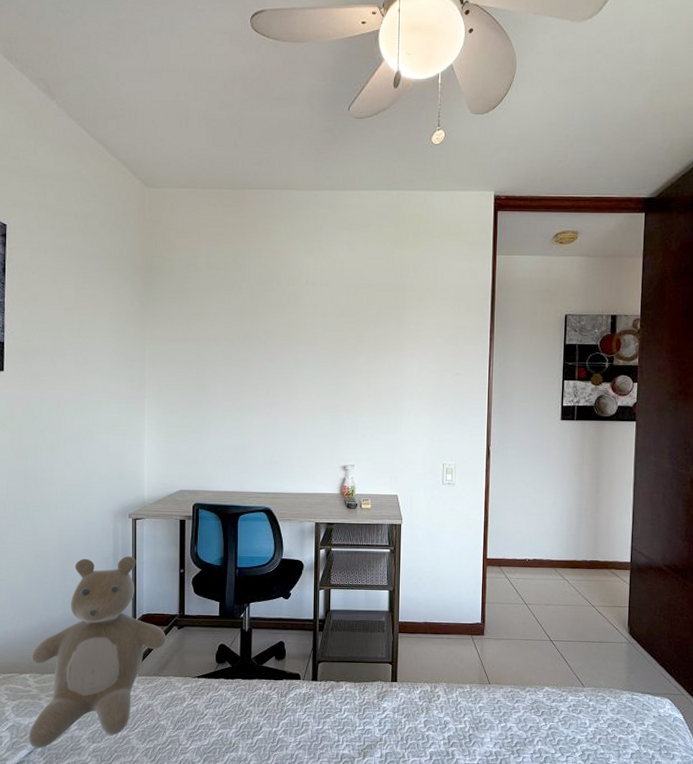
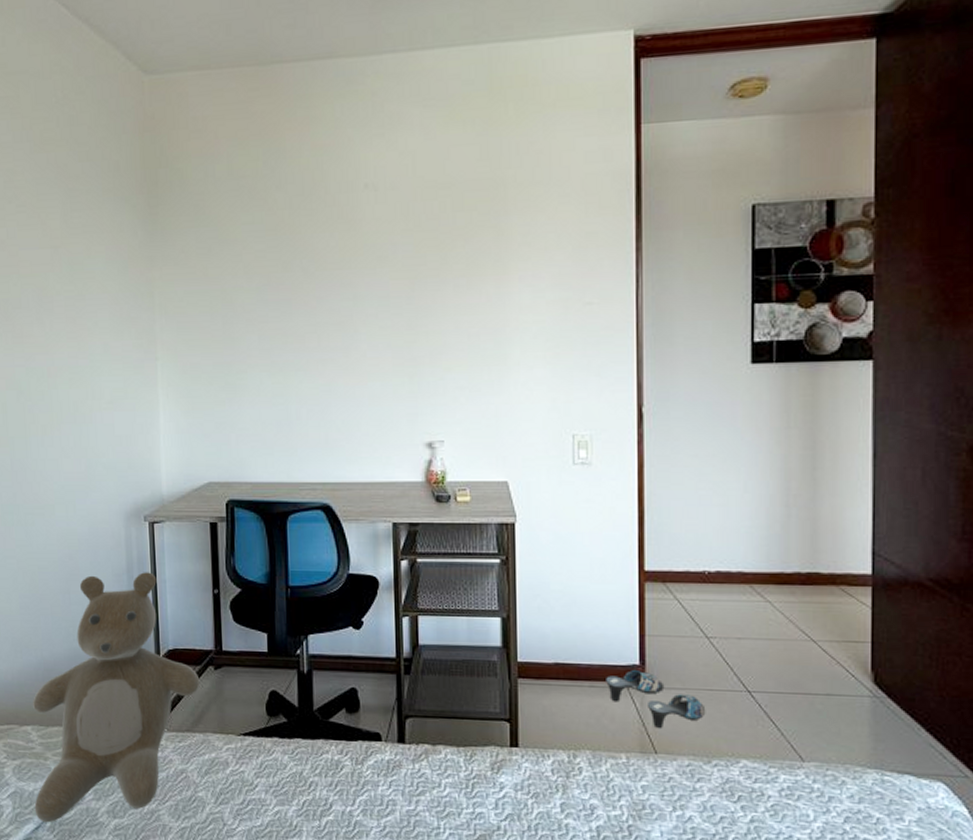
slippers: none [458,627,522,667] -> present [606,670,704,729]

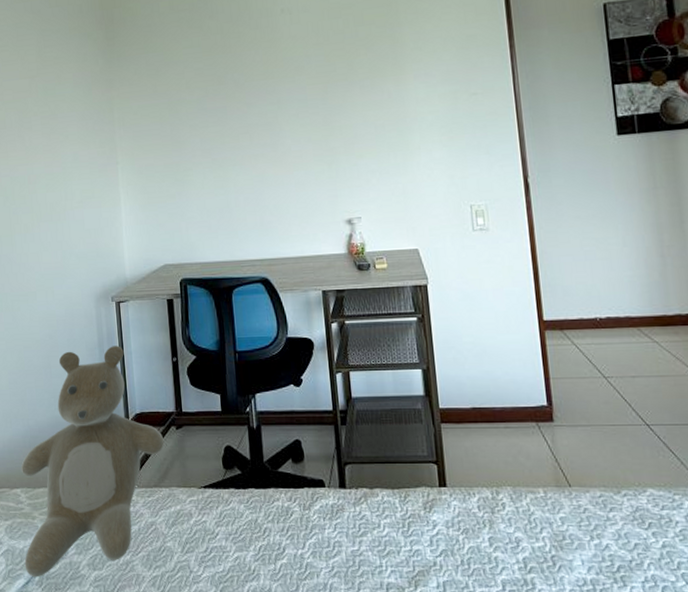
slippers: present [606,670,704,729] -> none [519,411,610,464]

